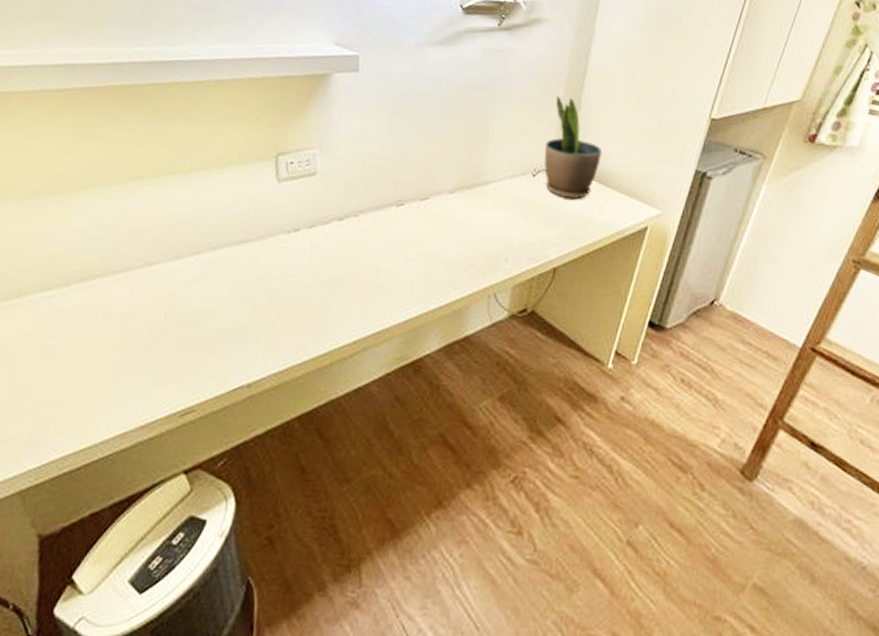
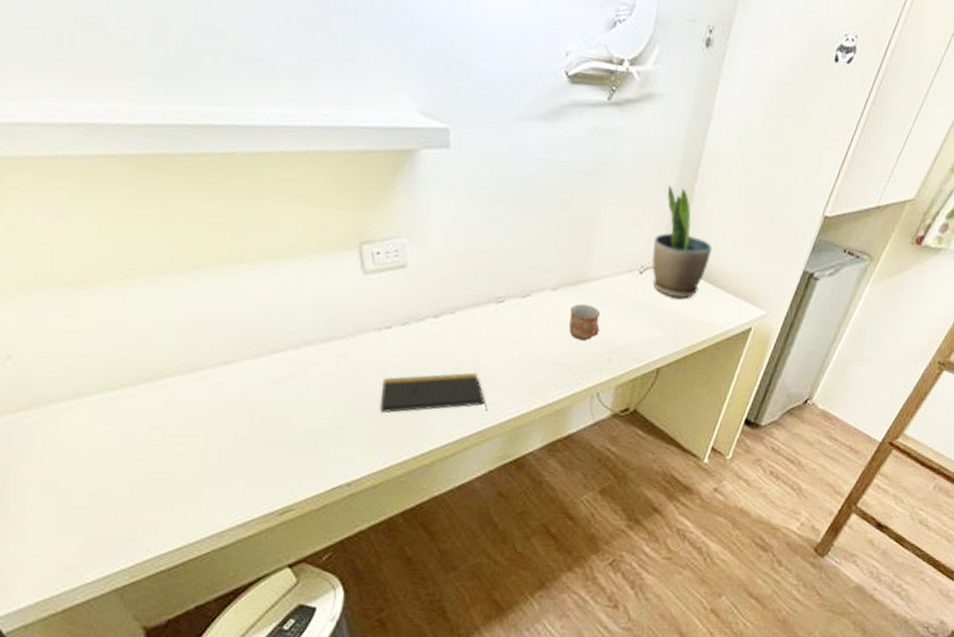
notepad: none [283,273,385,314] -> present [379,372,487,414]
mug: none [465,205,496,241] -> present [569,303,601,341]

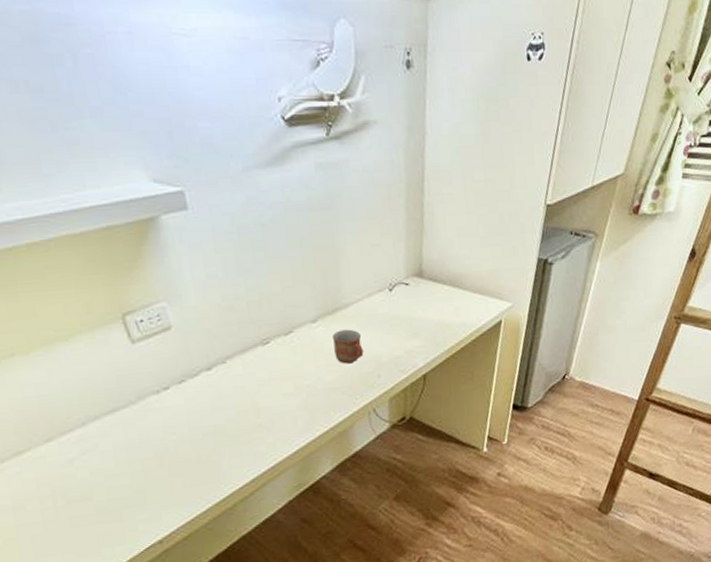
notepad: present [379,372,487,414] -> none [171,414,274,470]
potted plant: present [652,185,713,299] -> none [396,204,452,307]

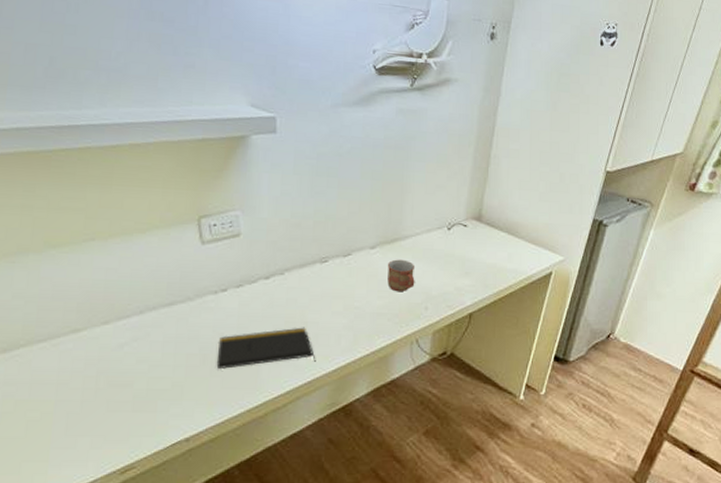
notepad: none [171,414,274,470] -> present [216,327,315,370]

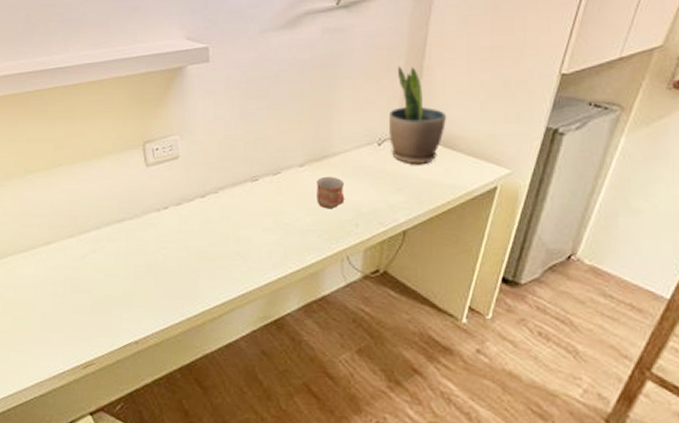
notepad: present [216,327,315,370] -> none [160,242,247,281]
potted plant: none [458,153,511,250] -> present [389,66,447,165]

